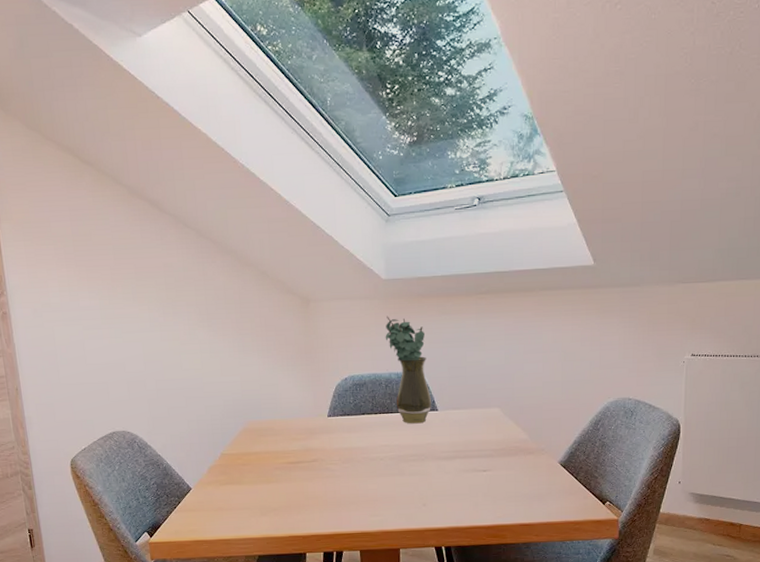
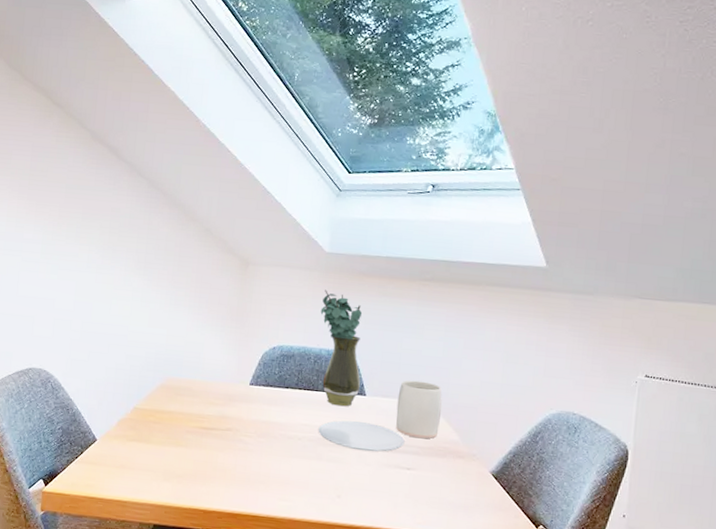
plate: none [397,435,479,462] -> present [318,420,405,452]
mug: none [467,389,510,442] -> present [395,380,443,439]

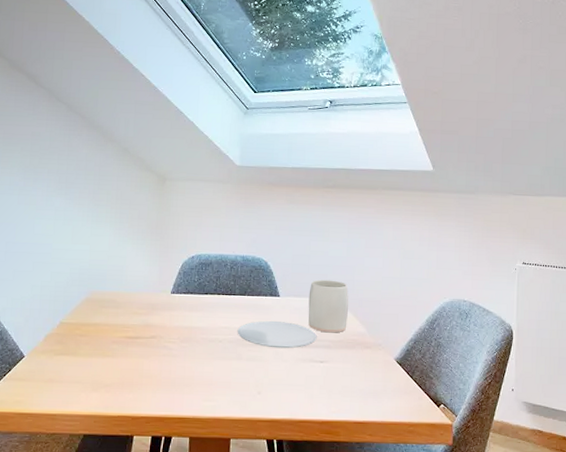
vase: present [320,289,362,407] -> none [234,200,275,308]

